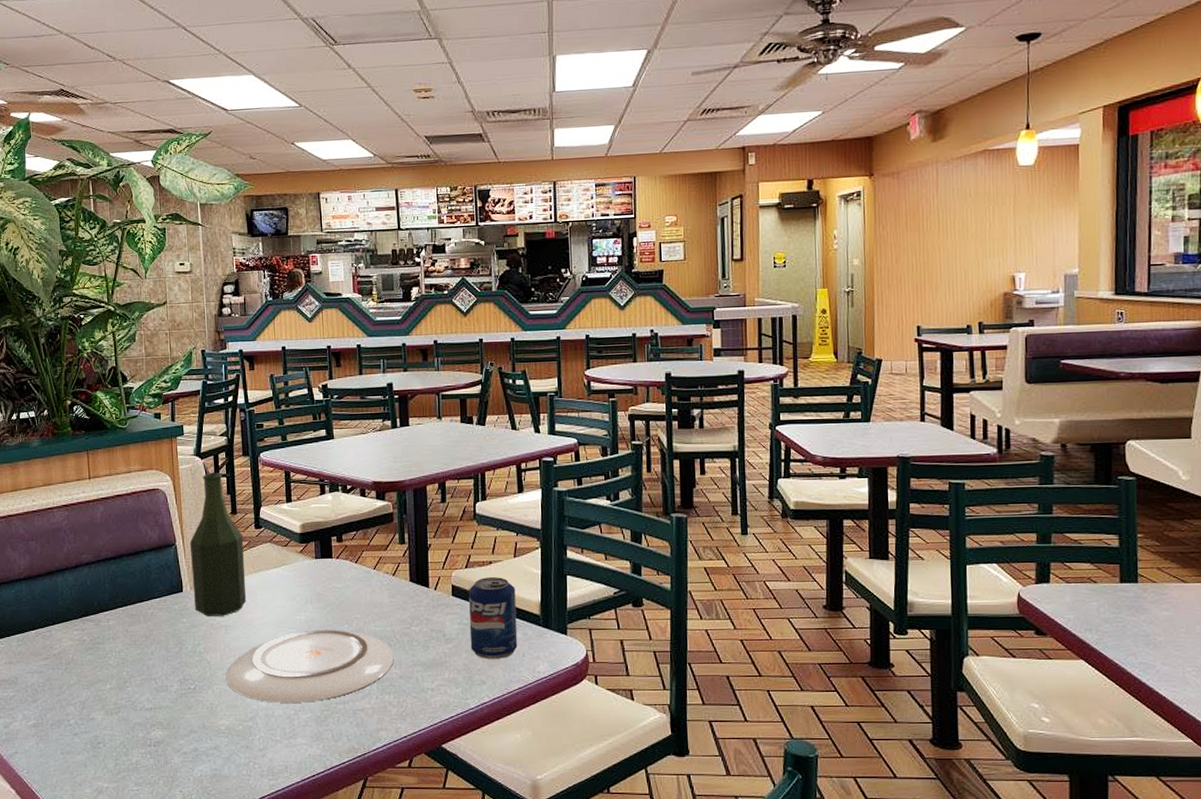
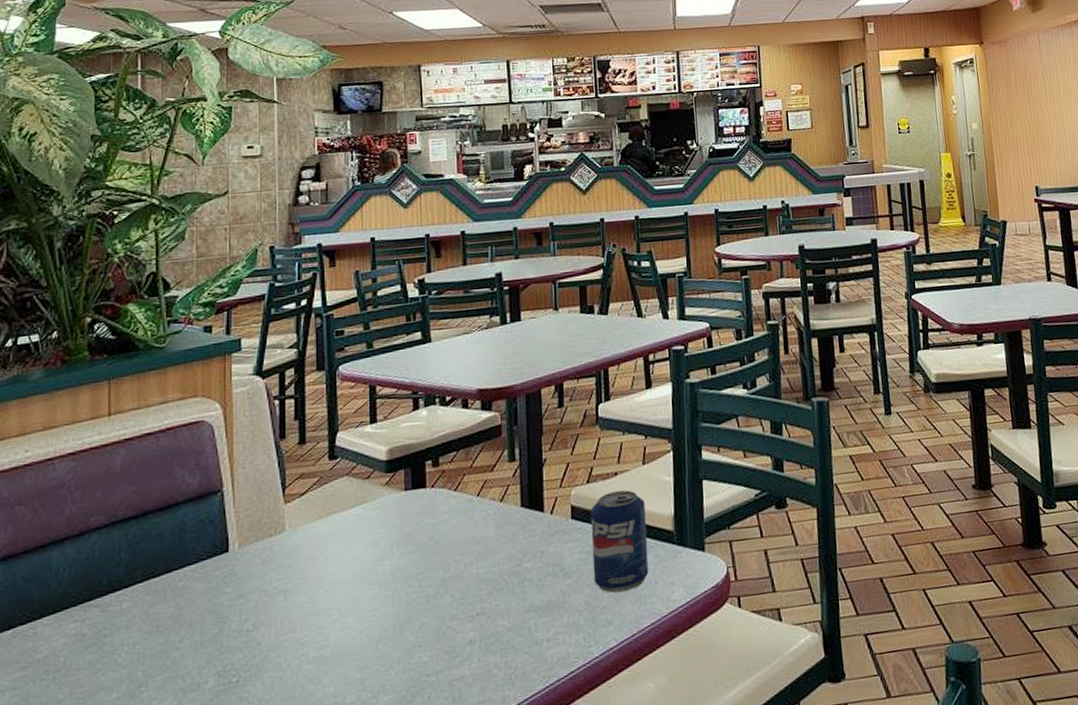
bottle: present [189,472,247,616] -> none [241,393,314,581]
plate: present [226,629,394,703] -> none [282,577,501,687]

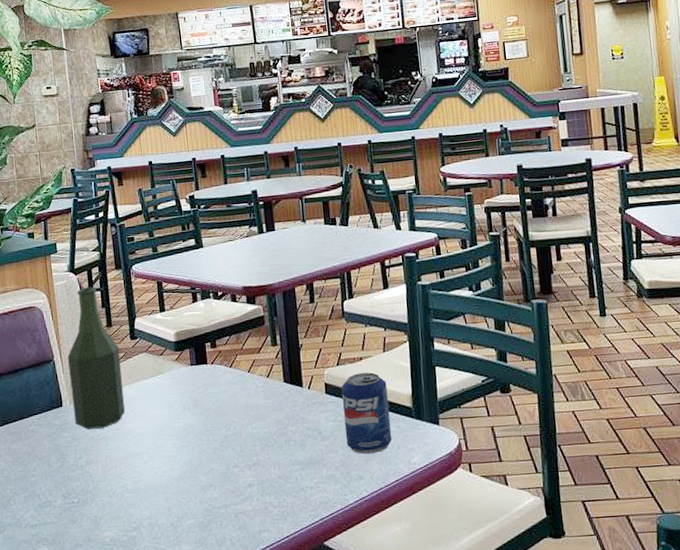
bottle: none [241,393,314,581] -> present [67,286,126,429]

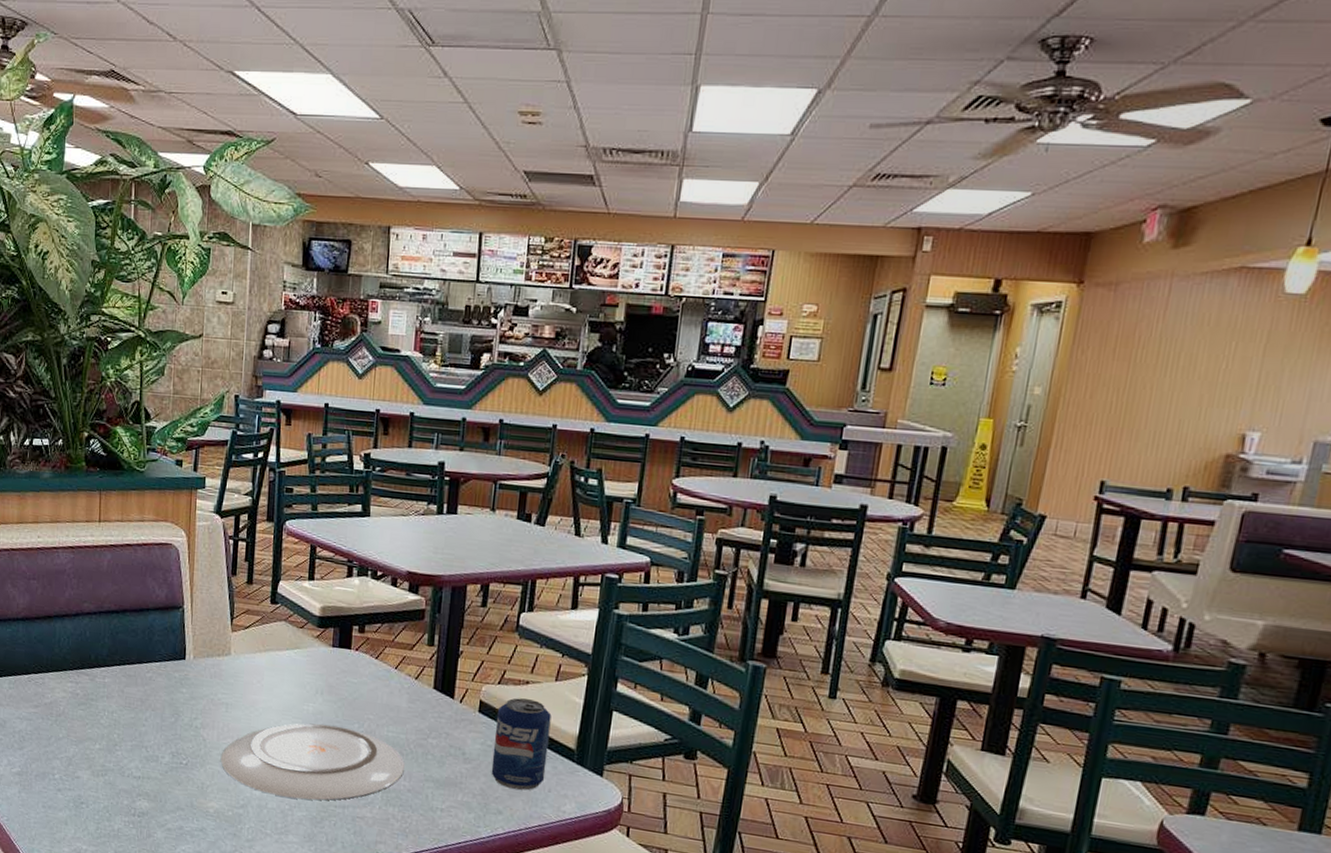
bottle: present [67,286,126,429] -> none [196,534,257,693]
plate: none [109,434,273,511] -> present [221,723,405,801]

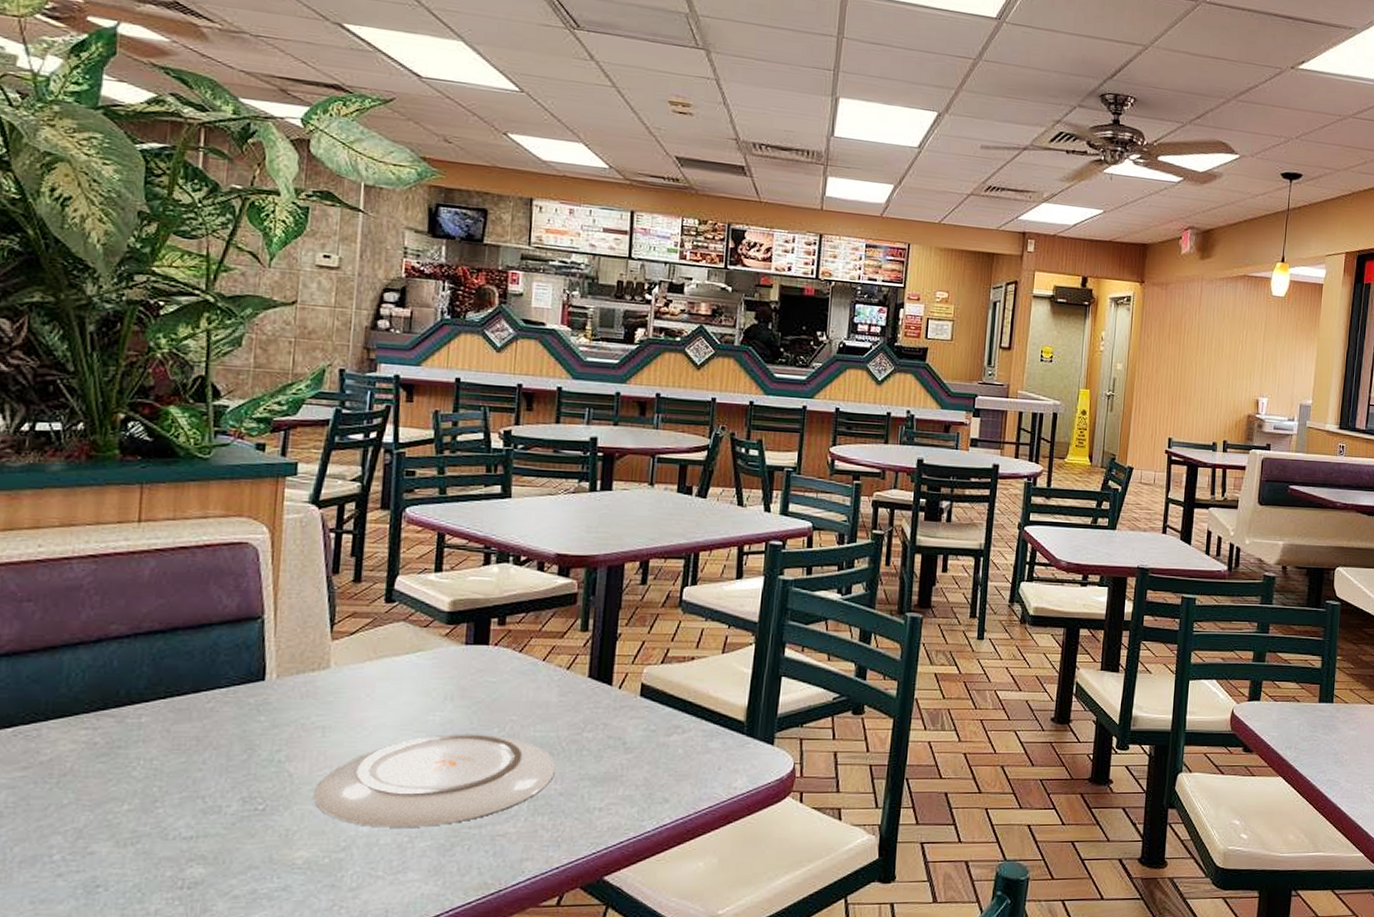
beverage can: present [491,698,552,791] -> none [655,676,719,774]

